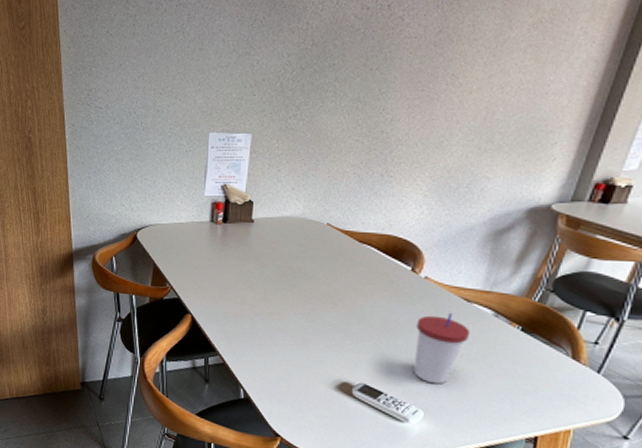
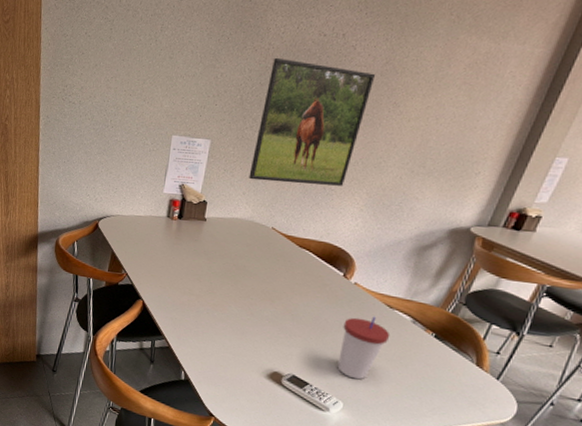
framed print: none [297,37,429,173] -> present [249,57,376,186]

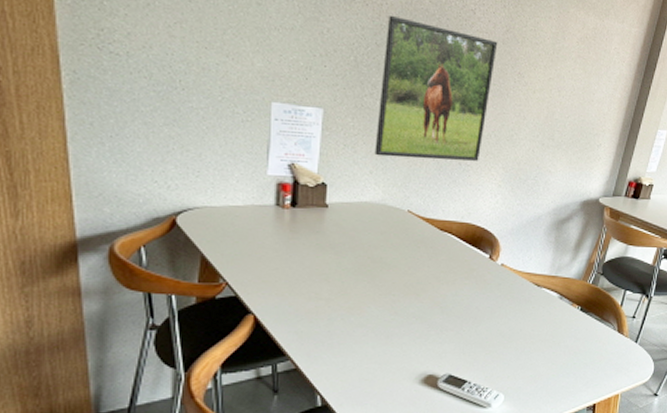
cup: present [337,316,390,380] -> none [494,297,541,367]

